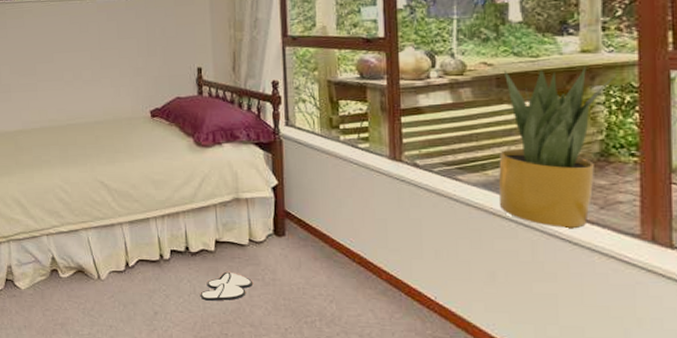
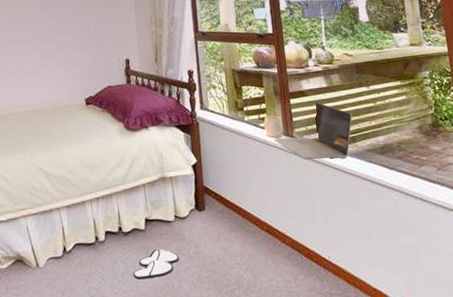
mug: none [364,135,389,161] -> present [263,115,283,138]
laptop: none [375,120,484,188] -> present [273,101,352,160]
planter: present [498,65,616,228] -> none [360,55,435,188]

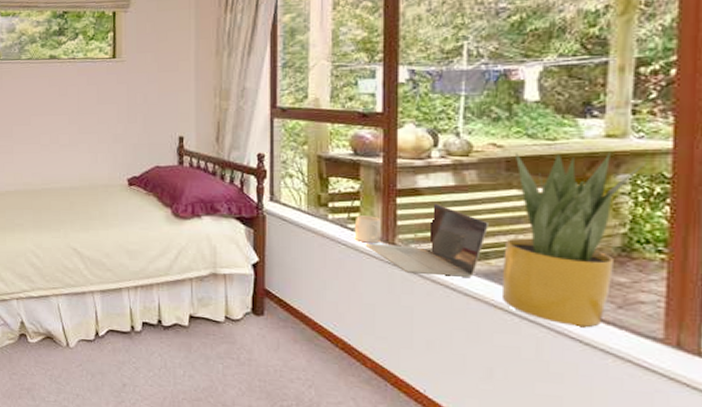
slippers: present [133,248,180,280] -> none [171,348,228,378]
planter: none [360,55,435,188] -> present [501,151,645,327]

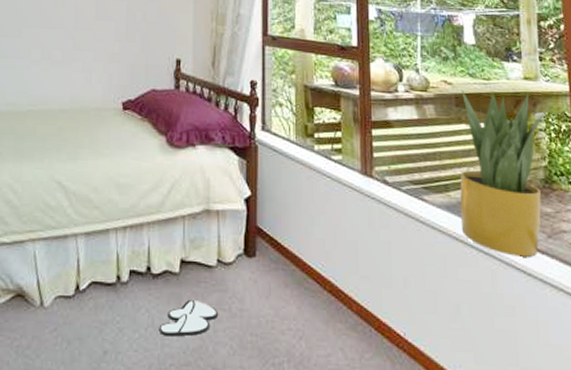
slippers: none [171,348,228,378] -> present [158,299,219,337]
mug: present [354,215,381,243] -> none [337,147,360,175]
laptop: present [365,203,488,277] -> none [347,135,446,210]

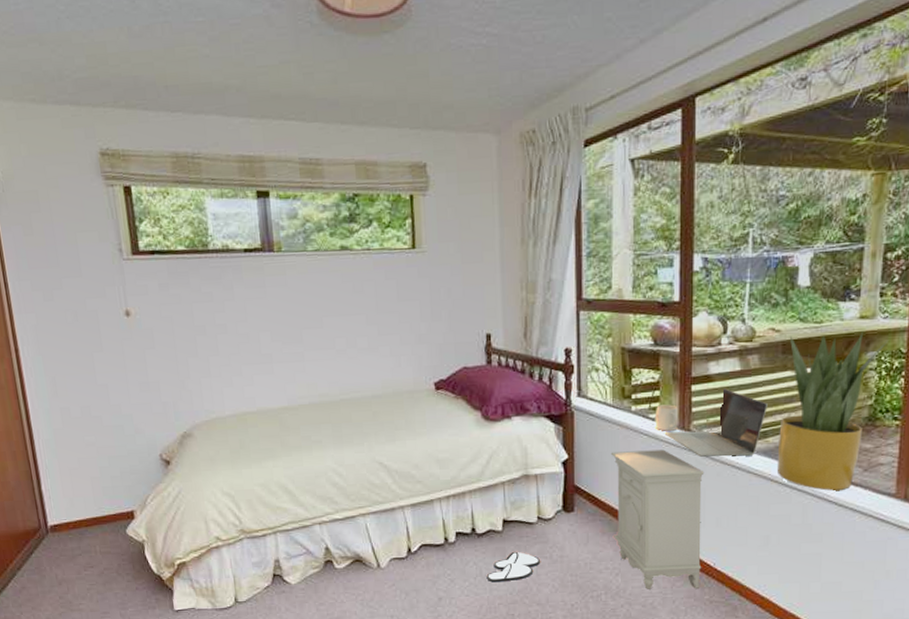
nightstand: none [293,193,392,364] -> present [610,449,705,589]
mug: none [337,147,360,175] -> present [655,404,678,431]
laptop: none [347,135,446,210] -> present [664,388,767,457]

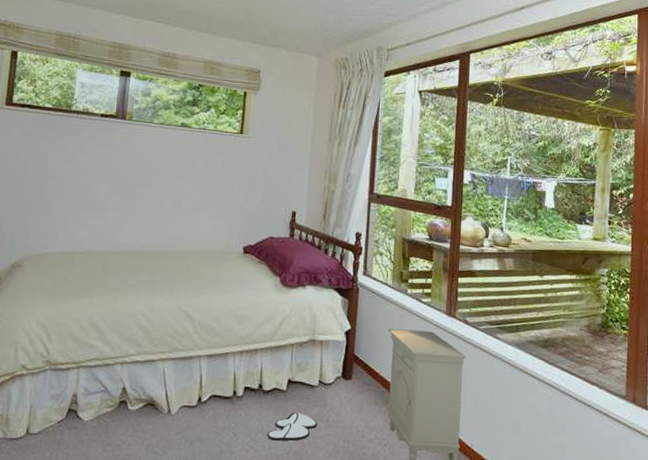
mug: present [655,404,678,431] -> none [426,291,446,316]
laptop: present [664,388,767,457] -> none [434,284,520,346]
planter: present [776,331,888,491] -> none [527,246,616,387]

